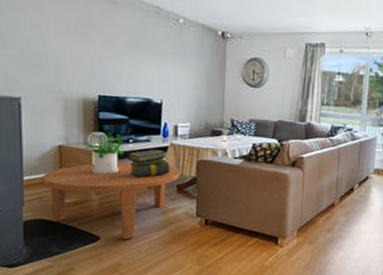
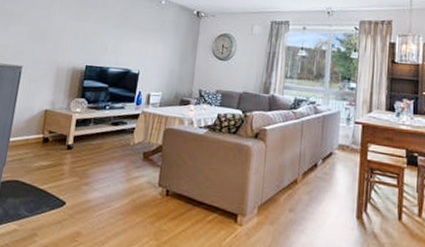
coffee table: present [43,161,180,240] -> none [25,127,148,207]
potted plant: present [85,132,124,174] -> none [66,99,101,139]
stack of books: present [127,149,169,178] -> none [102,116,139,144]

